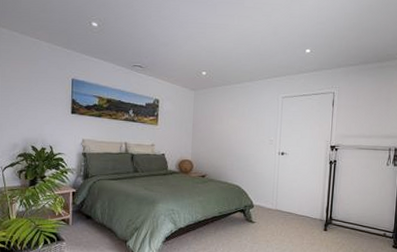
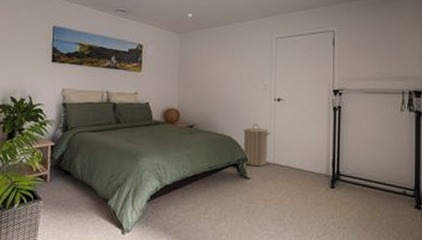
laundry hamper: none [249,174,274,212] -> present [242,124,270,167]

